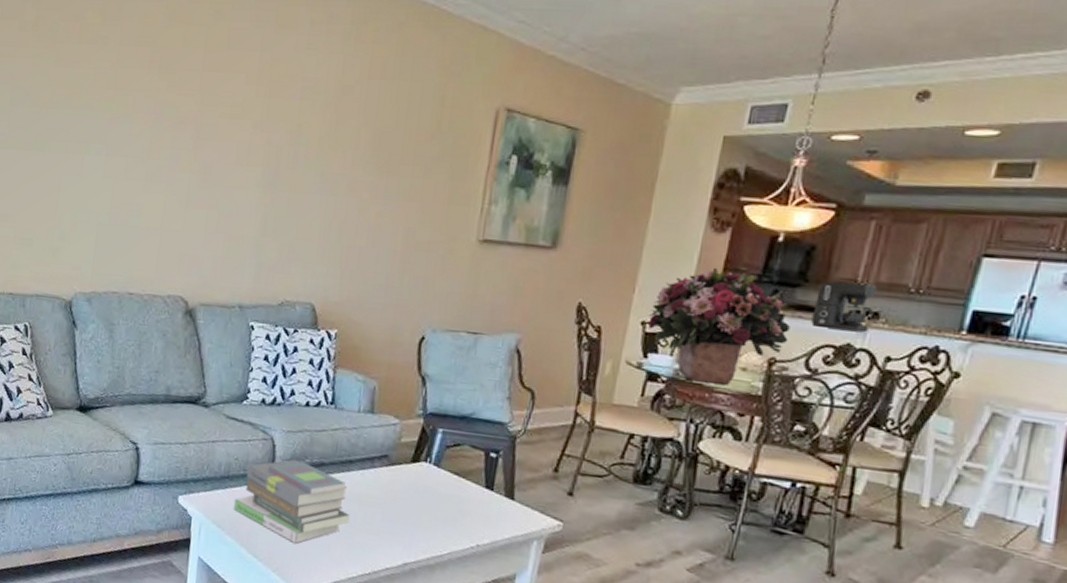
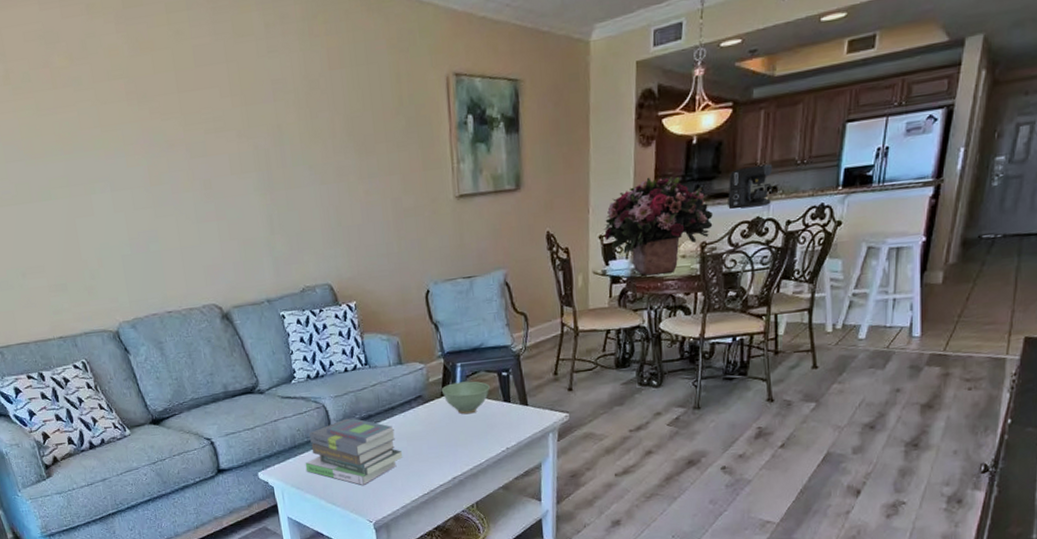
bowl: none [412,450,474,493] -> present [441,381,491,415]

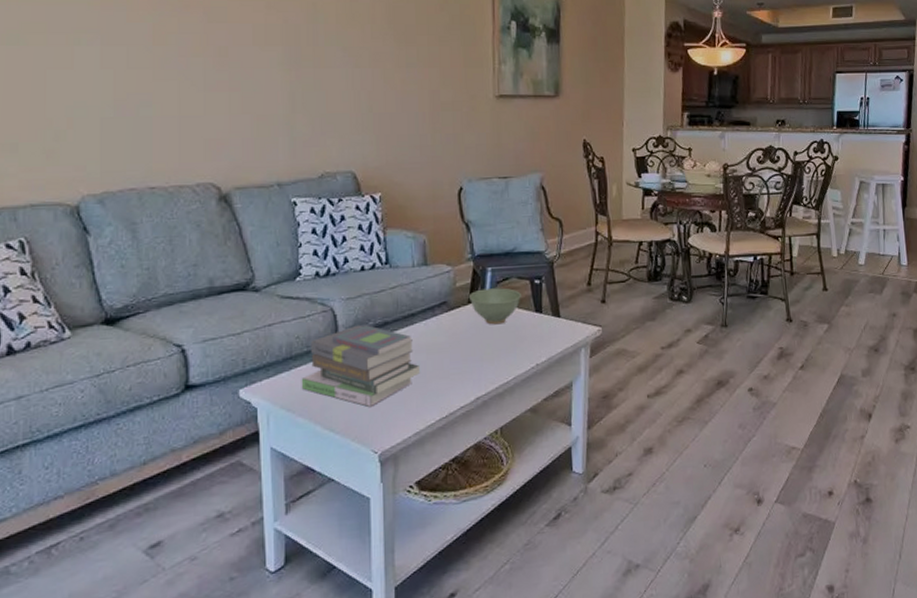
bouquet: present [604,176,713,276] -> none [637,99,733,191]
coffee maker: present [728,164,773,209] -> none [745,100,781,137]

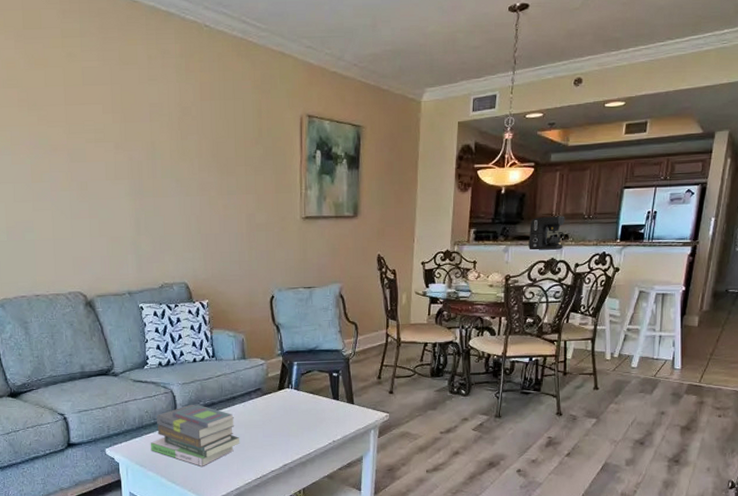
bowl: present [468,288,522,325] -> none [278,378,323,408]
coffee maker: none [745,100,781,137] -> present [528,216,565,250]

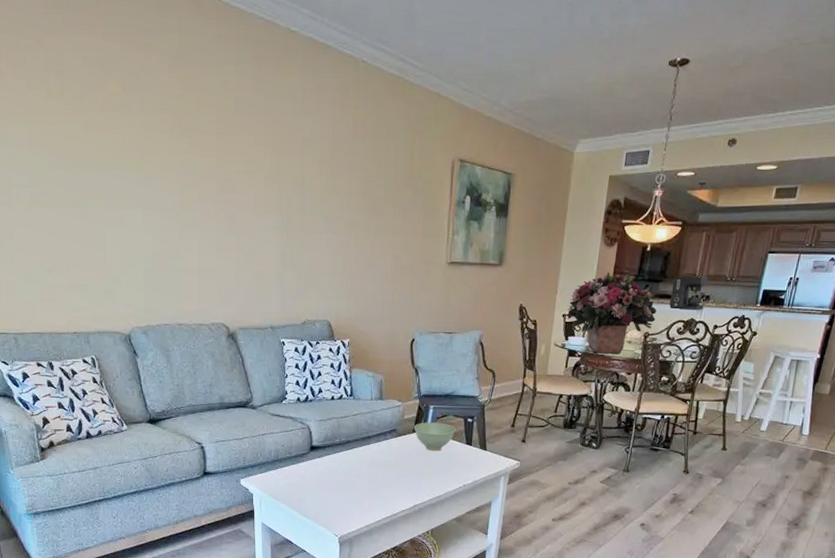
books: present [150,404,240,466] -> none [284,441,373,502]
bowl: none [278,378,323,408] -> present [413,422,457,451]
bouquet: none [426,217,516,299] -> present [567,272,657,354]

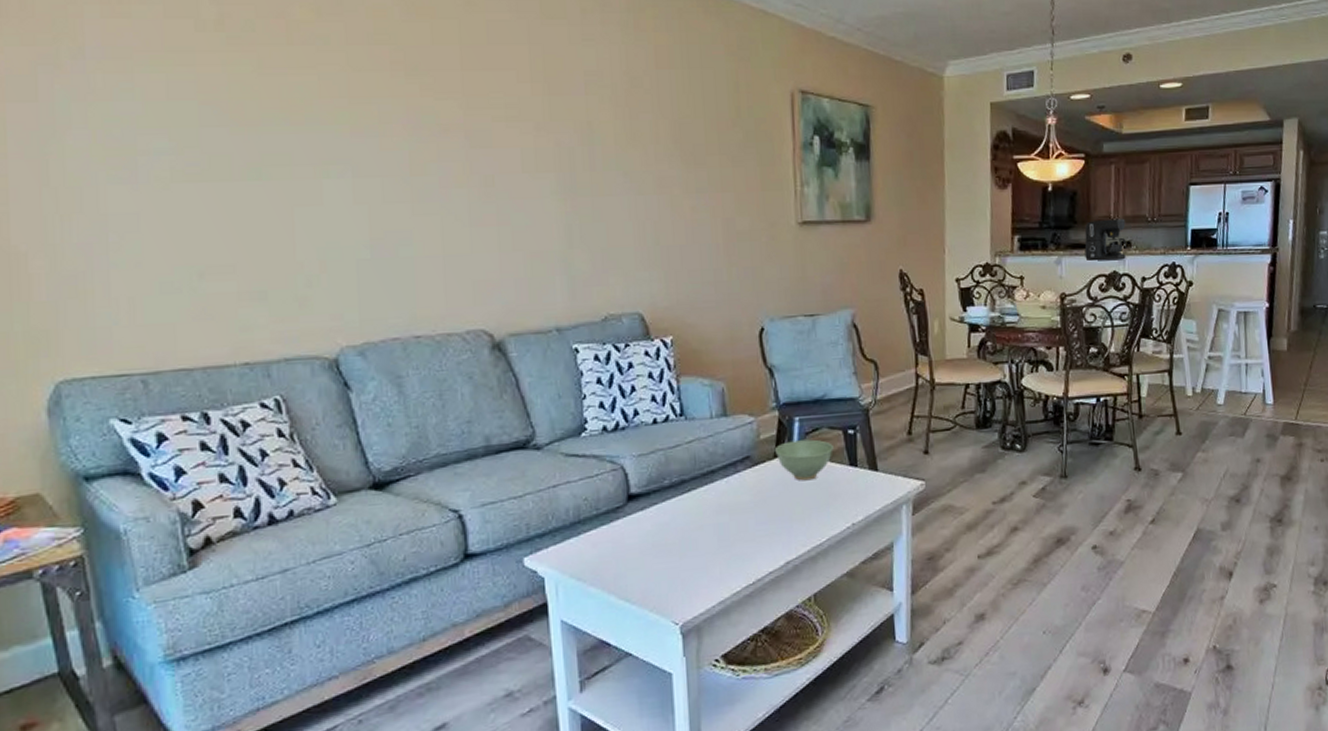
bouquet: present [567,272,657,354] -> none [961,220,1072,326]

